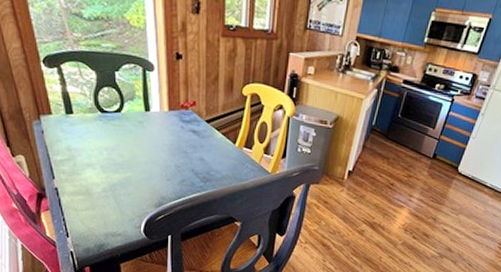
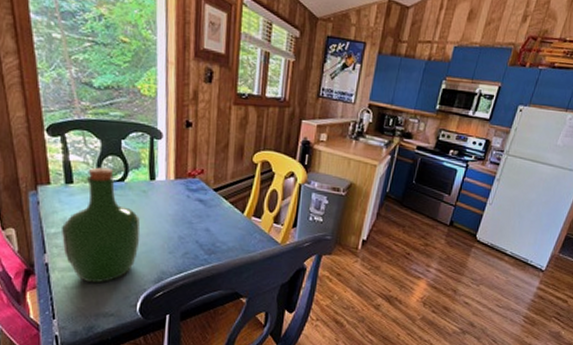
wine bottle: none [66,98,140,207] -> present [61,167,141,283]

